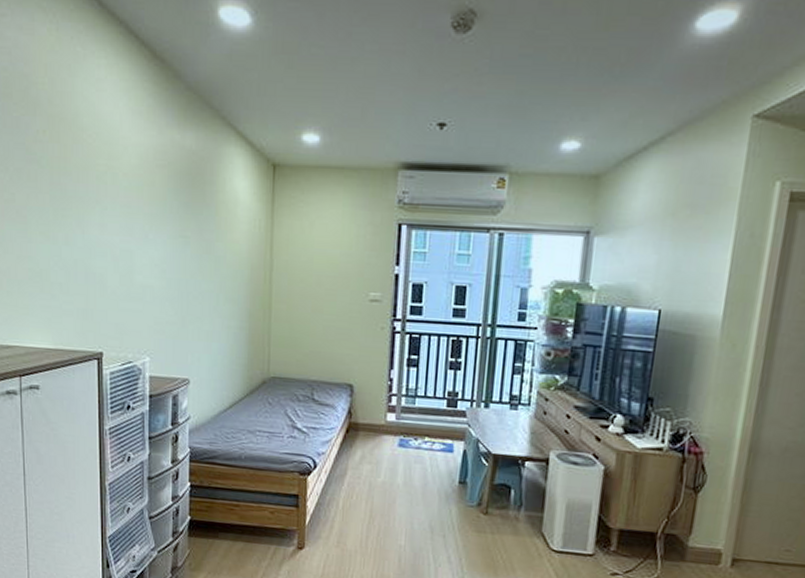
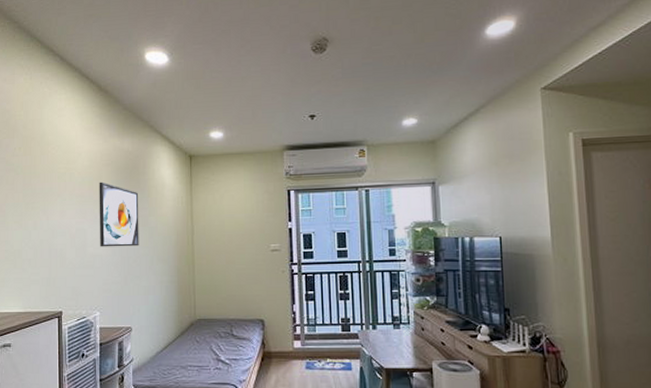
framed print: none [150,189,203,280] -> present [99,182,139,247]

